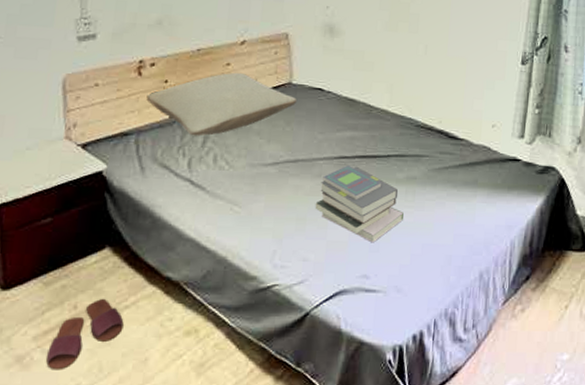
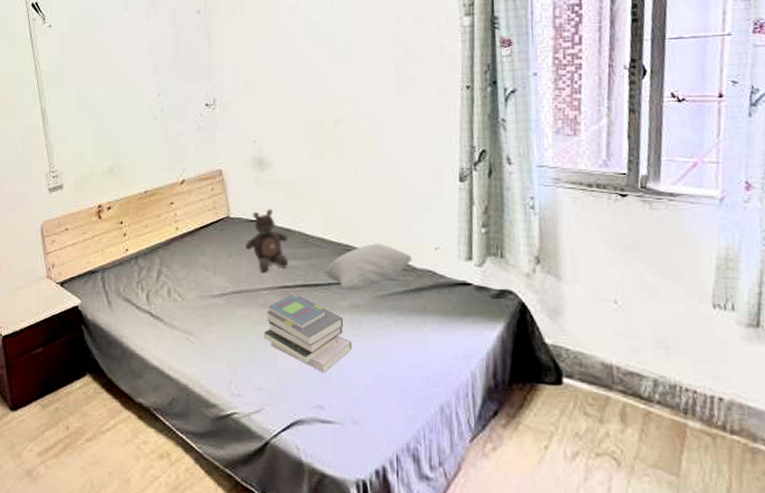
slippers: present [46,298,124,370] -> none [49,420,107,485]
pillow: present [146,72,298,137] -> none [107,210,237,272]
stuffed animal: none [305,77,352,142] -> present [245,209,289,272]
cushion: none [384,118,470,164] -> present [324,243,412,291]

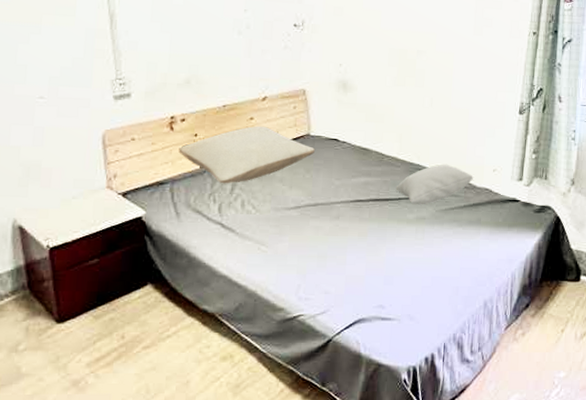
pillow: none [107,210,237,272] -> present [179,125,316,184]
stuffed animal: present [245,209,289,272] -> none [323,129,365,187]
books: present [263,295,351,373] -> none [334,208,414,277]

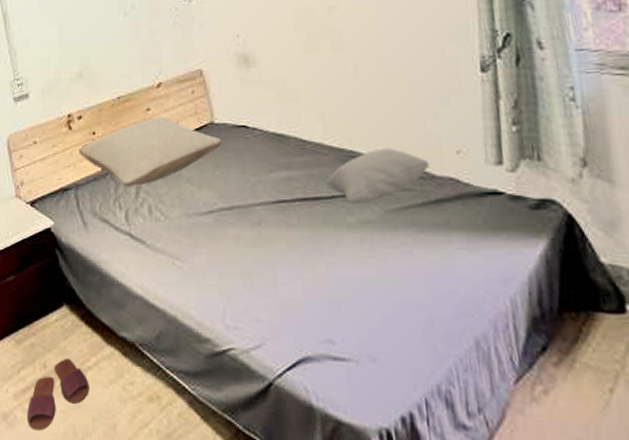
slippers: none [99,329,167,393] -> present [27,357,89,431]

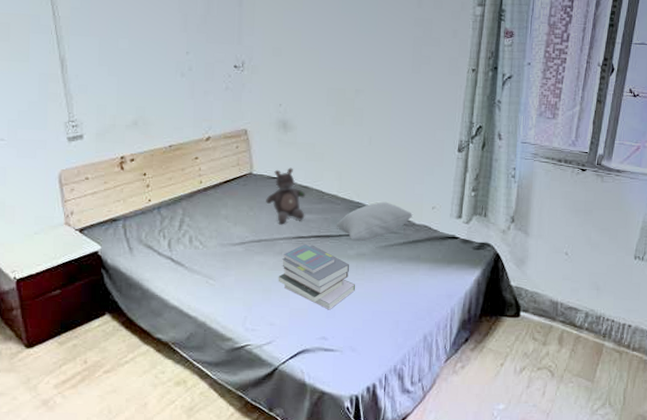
slippers: present [27,357,89,431] -> none [67,355,125,412]
pillow: present [79,117,223,187] -> none [129,165,258,221]
stuffed animal: none [233,112,284,185] -> present [266,167,306,224]
books: none [259,211,364,301] -> present [278,244,355,310]

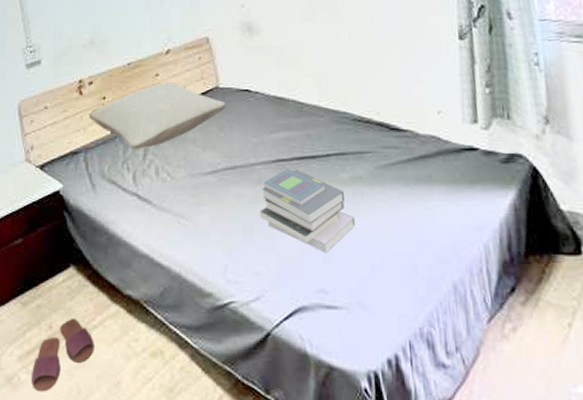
slippers: none [67,355,125,412] -> present [32,318,94,392]
pillow: none [129,165,258,221] -> present [89,82,227,150]
stuffed animal: present [266,167,306,224] -> none [237,76,284,145]
cushion: present [336,201,412,242] -> none [321,109,414,162]

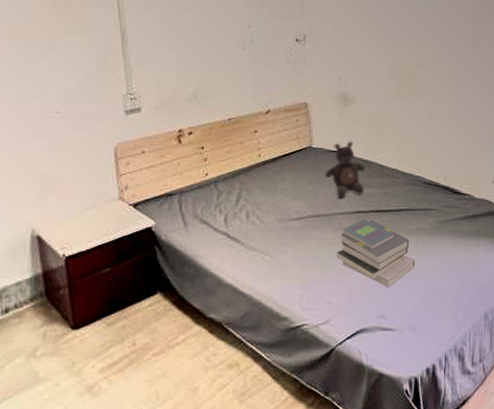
slippers: present [32,318,94,392] -> none [112,336,175,398]
pillow: present [89,82,227,150] -> none [186,138,318,196]
stuffed animal: none [237,76,284,145] -> present [325,141,366,198]

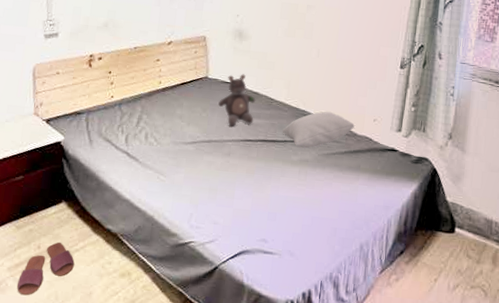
slippers: none [112,336,175,398] -> present [17,242,75,296]
books: present [336,219,415,288] -> none [224,147,297,213]
cushion: none [396,175,473,216] -> present [282,111,355,149]

